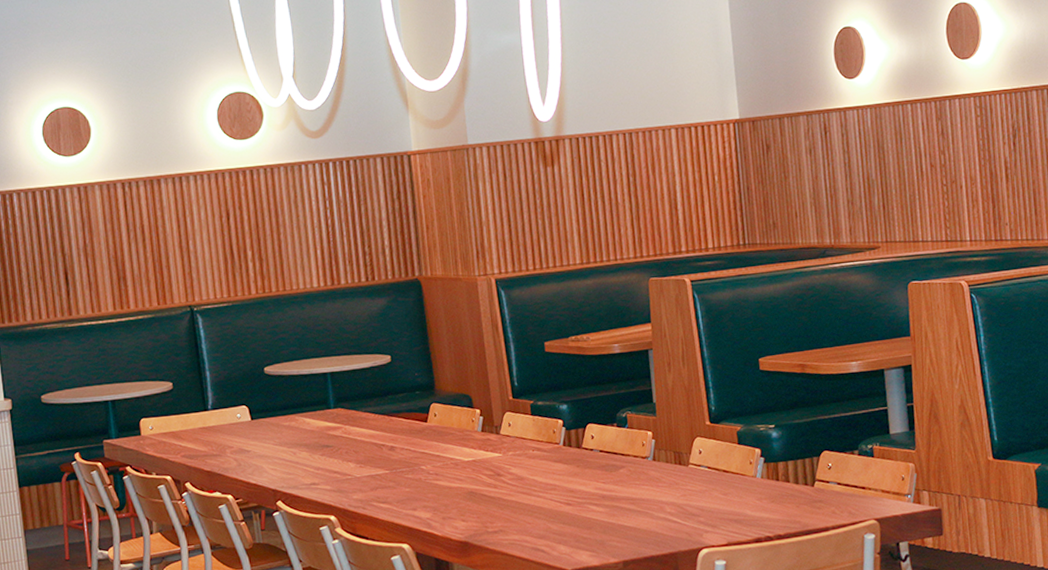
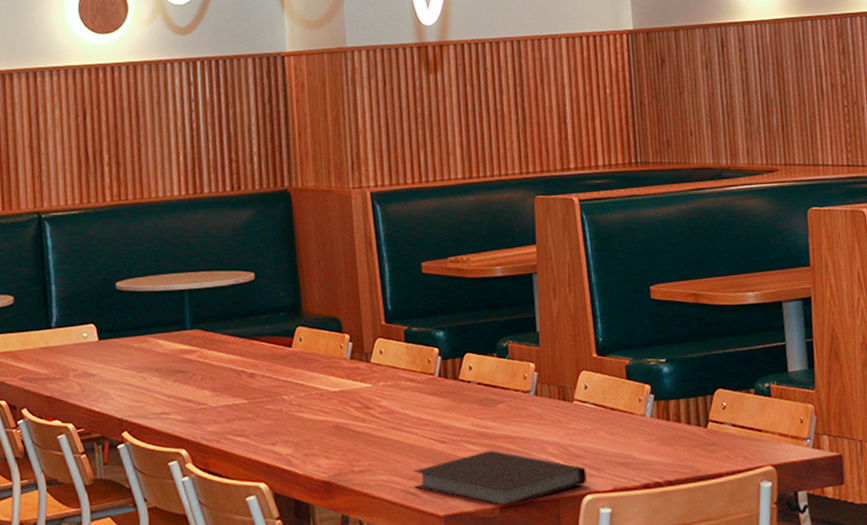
notebook: none [543,510,703,560] -> present [414,450,587,505]

